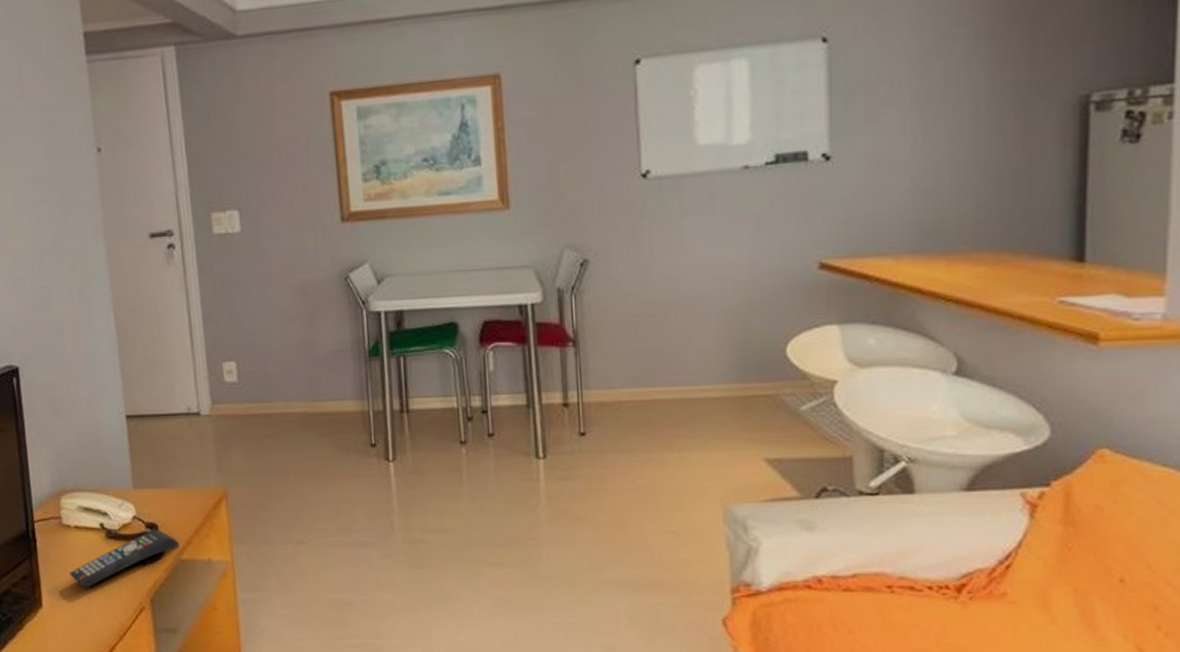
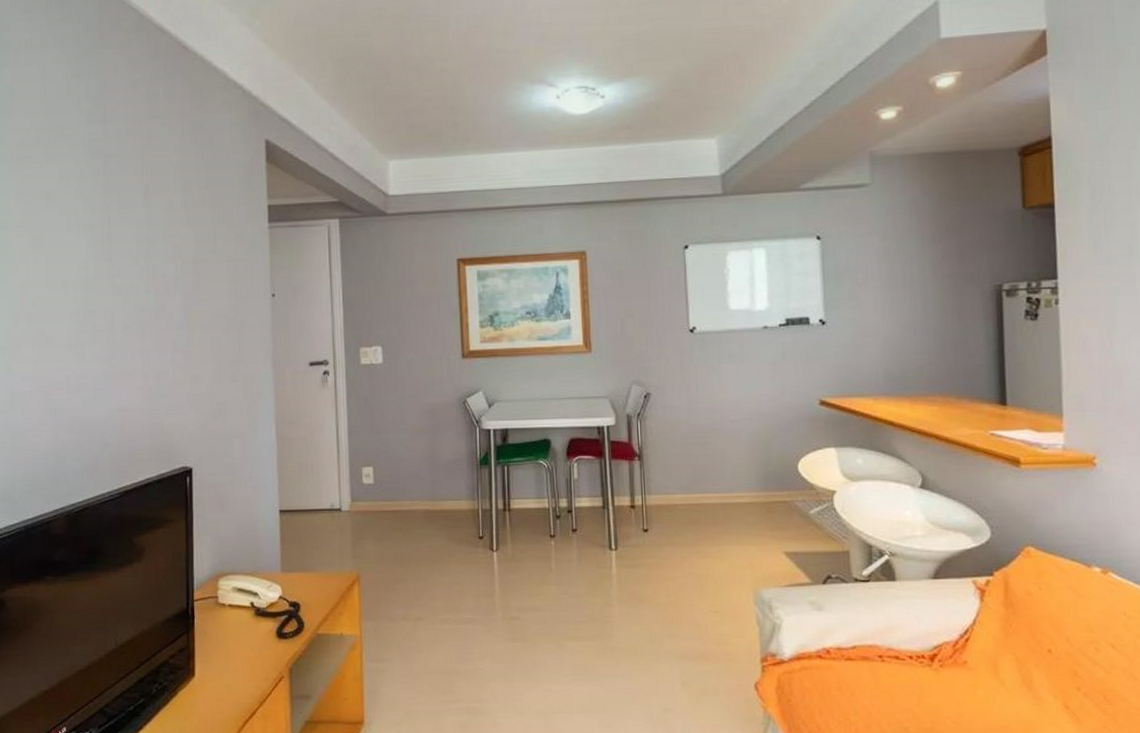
remote control: present [69,529,180,588] -> none [220,608,317,659]

